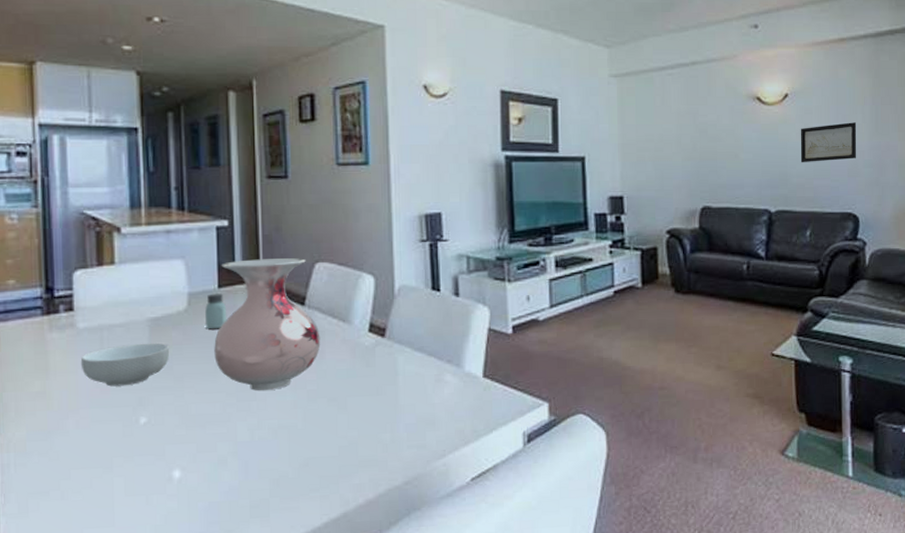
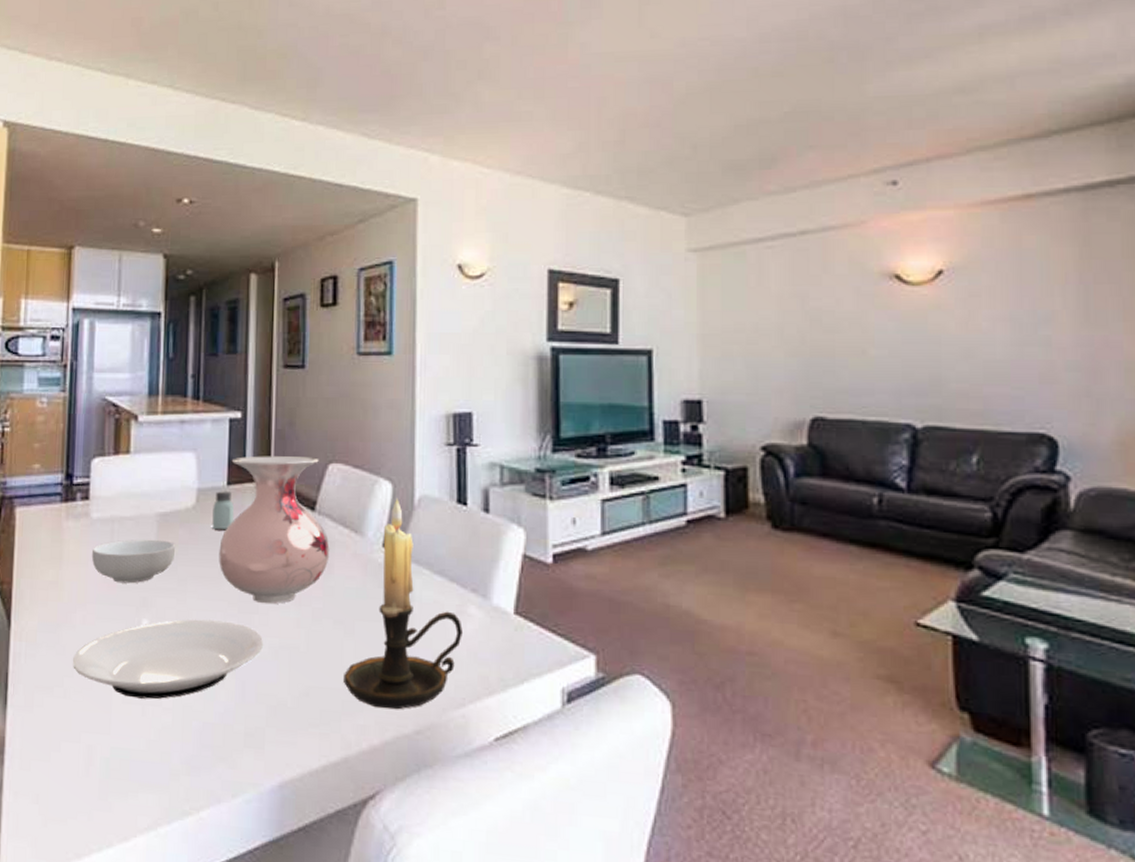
plate: none [69,410,262,490] -> present [73,619,263,699]
candle holder: none [339,289,441,468] -> present [344,498,463,710]
wall art: present [800,122,857,163] -> none [962,308,1054,364]

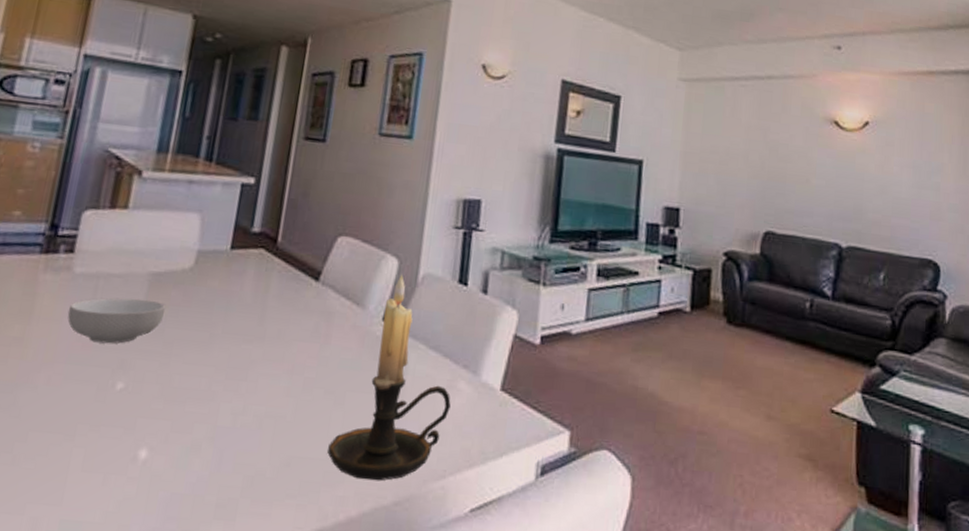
plate: present [73,619,263,699] -> none [28,384,249,468]
saltshaker: present [212,491,235,530] -> none [208,254,235,294]
vase: present [219,456,330,604] -> none [211,222,330,372]

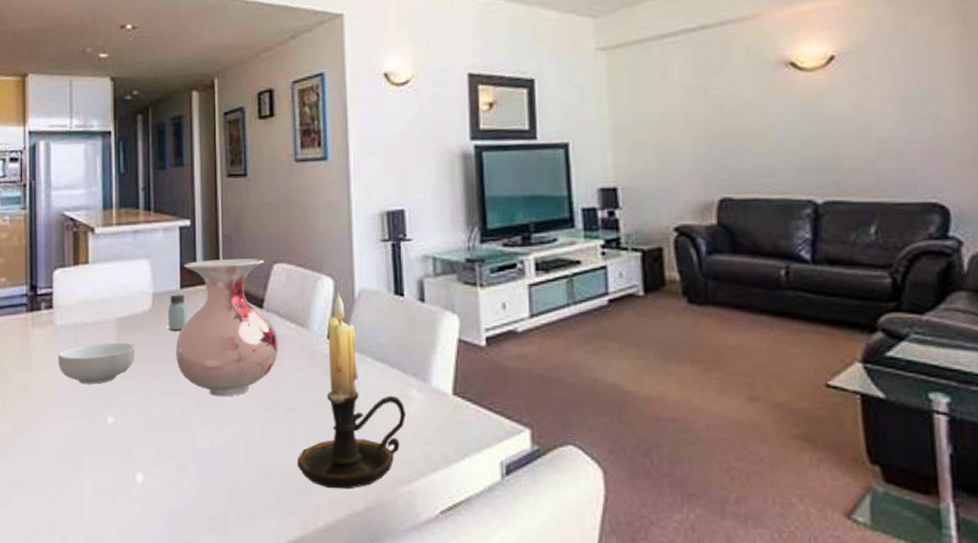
saltshaker: none [208,254,235,294] -> present [168,294,189,331]
vase: none [211,222,330,372] -> present [176,259,279,397]

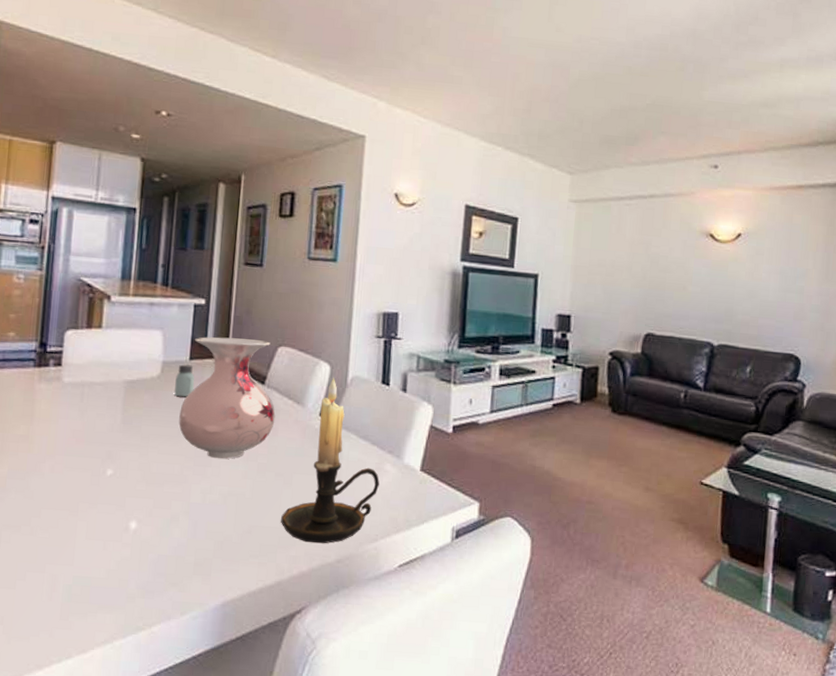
cereal bowl: present [57,342,136,385] -> none [61,402,141,439]

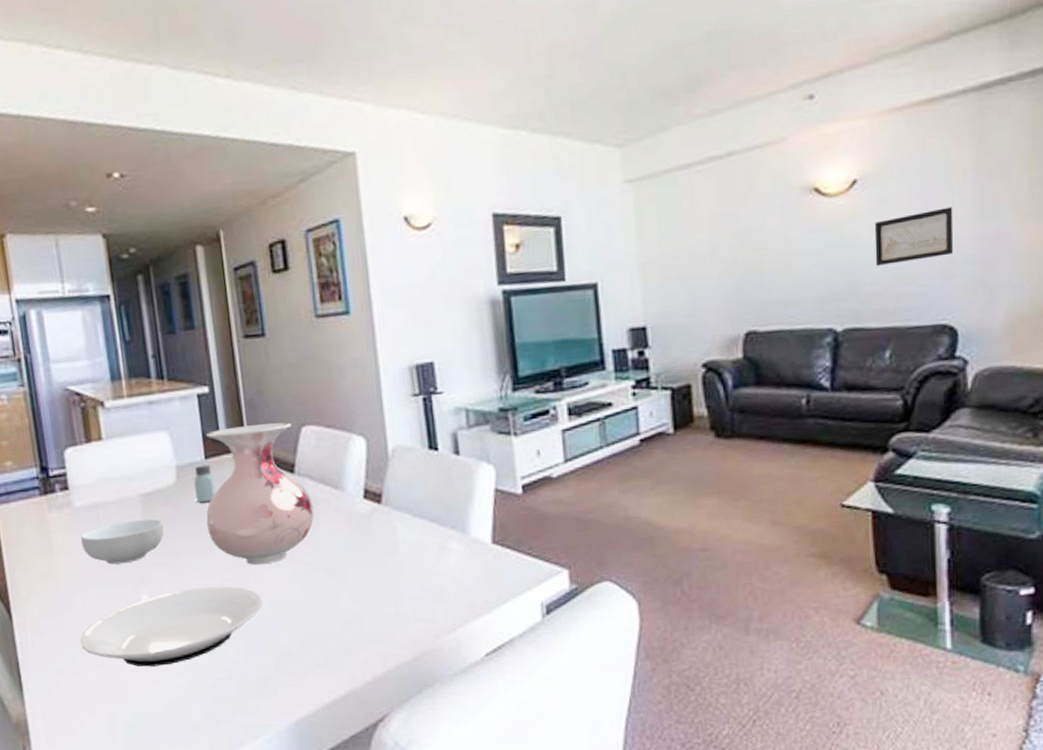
plate: none [40,470,214,536] -> present [80,586,262,667]
cereal bowl: none [61,402,141,439] -> present [80,518,164,565]
candle holder: present [281,377,380,544] -> none [342,451,447,644]
wall art: none [747,266,807,303] -> present [874,207,954,267]

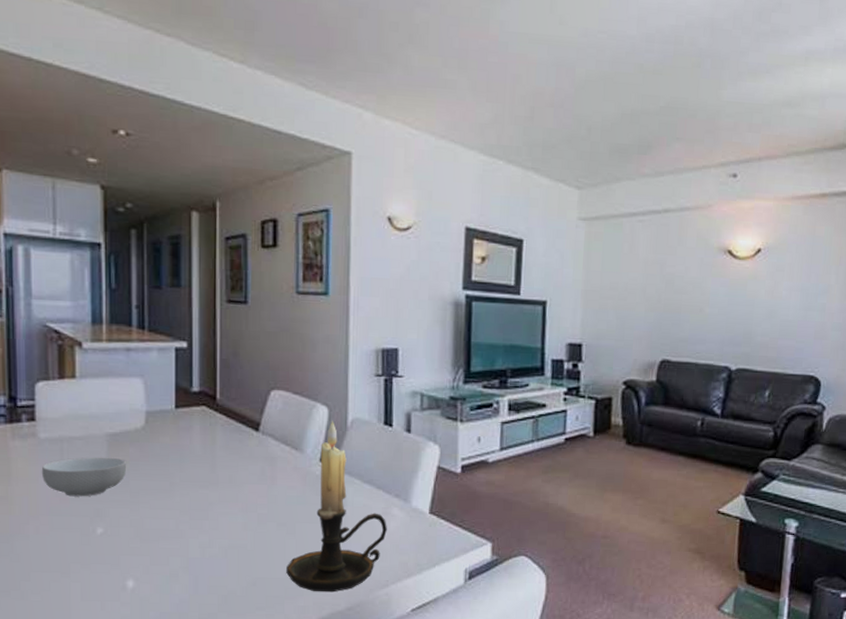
plate: present [80,586,262,667] -> none [29,526,213,596]
saltshaker: present [194,464,217,503] -> none [162,413,183,448]
vase: present [205,422,314,566] -> none [169,382,273,512]
candle holder: none [342,451,447,644] -> present [286,420,387,593]
wall art: present [874,207,954,267] -> none [767,282,829,322]

